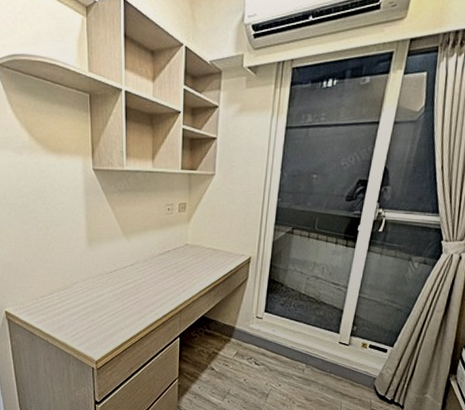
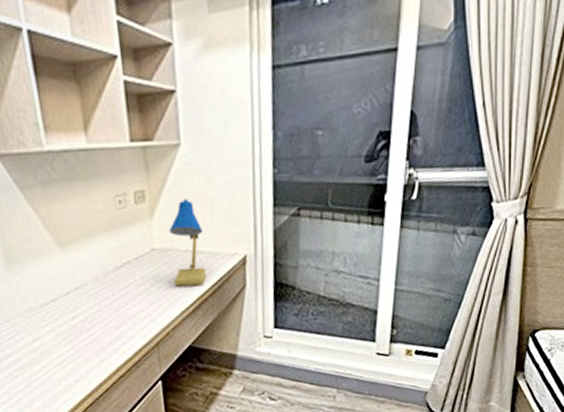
desk lamp: none [198,212,223,274] -> present [169,199,207,287]

